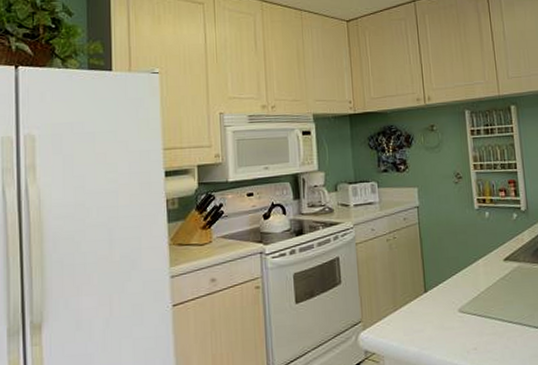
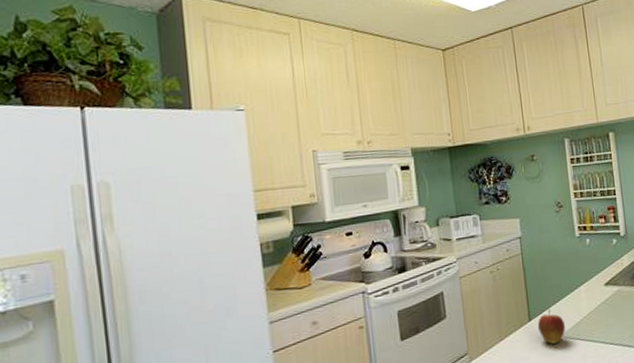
fruit: none [433,281,462,318] -> present [537,309,565,344]

